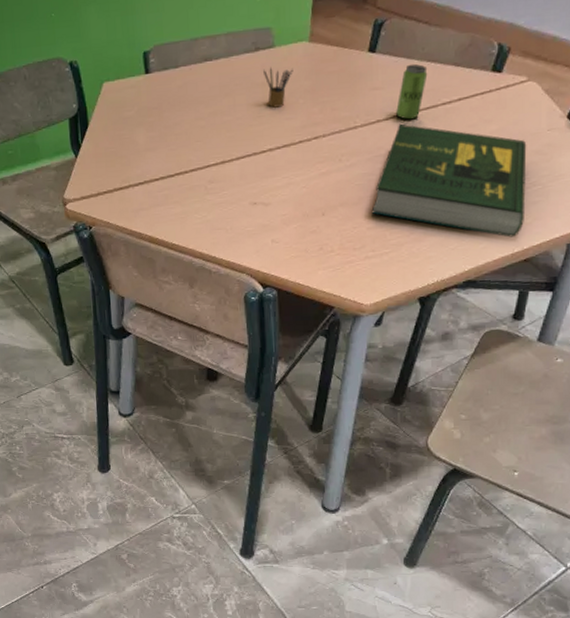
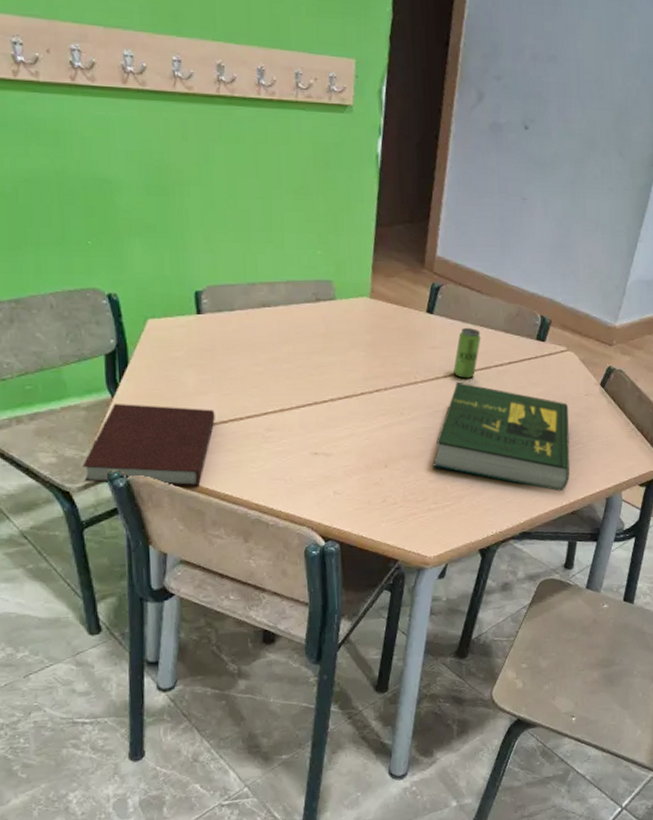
notebook: none [54,162,163,237] -> present [82,403,215,487]
pencil box: present [263,67,293,108] -> none [324,318,355,359]

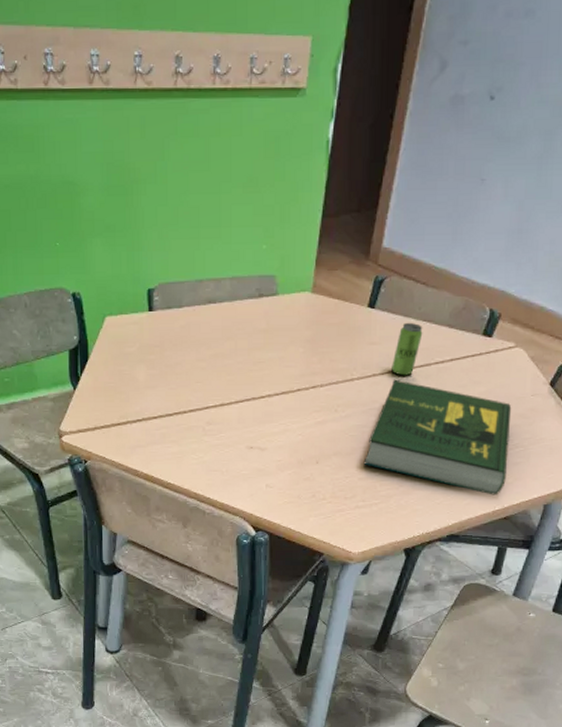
notebook: present [82,403,215,487] -> none [49,395,162,475]

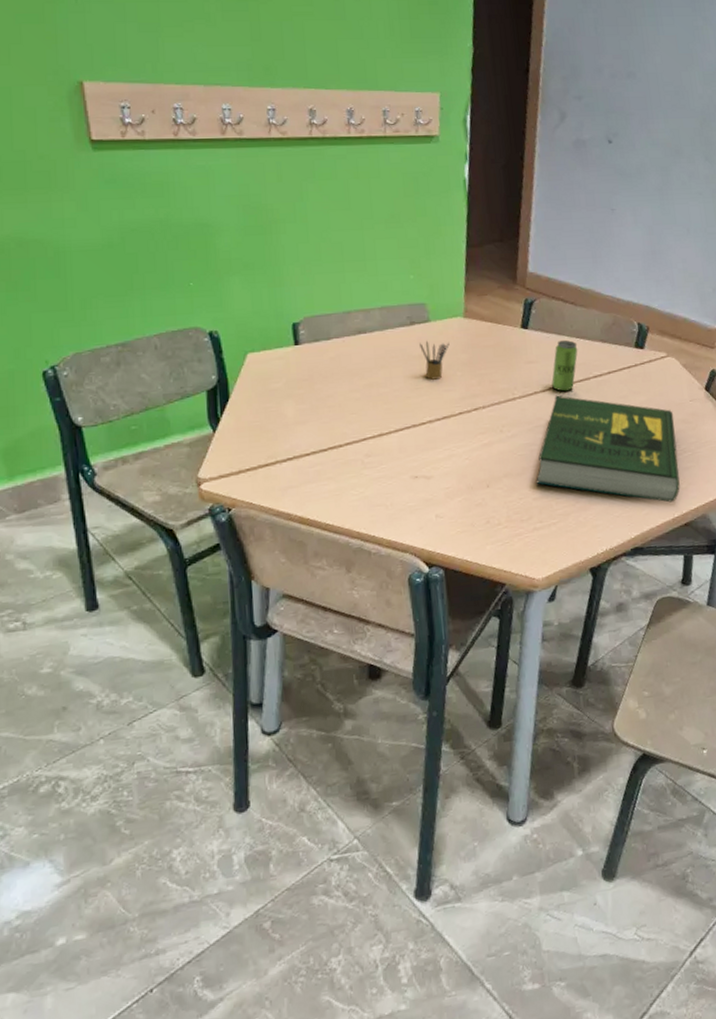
pencil box: none [266,314,295,355] -> present [419,340,450,380]

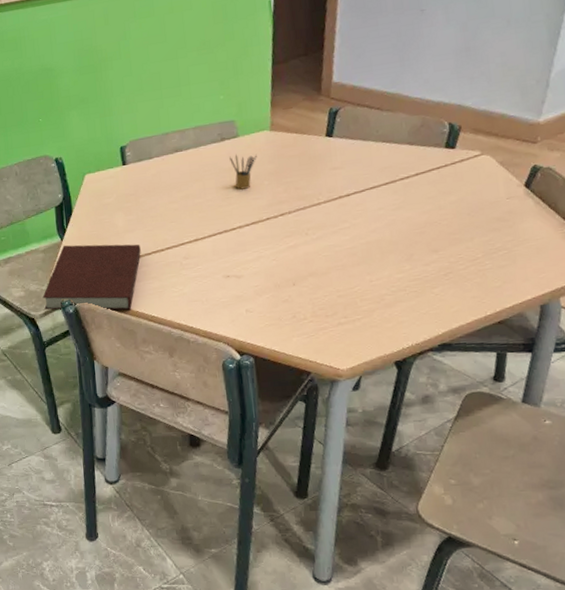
notebook: none [185,437,315,519] -> present [42,244,141,311]
book: present [536,395,680,503] -> none [340,198,494,301]
beverage can: present [551,339,578,392] -> none [356,144,384,195]

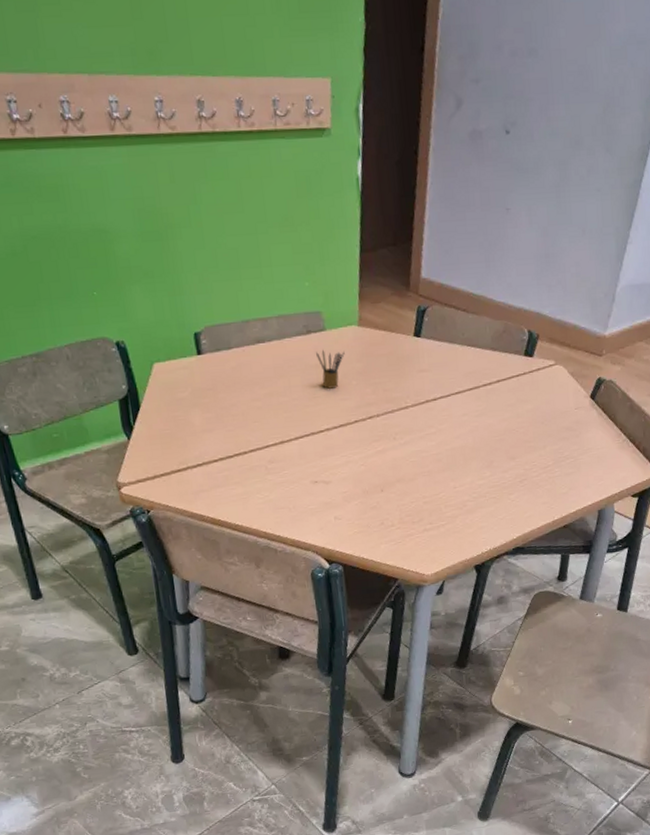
notebook: present [42,244,141,311] -> none [108,444,222,520]

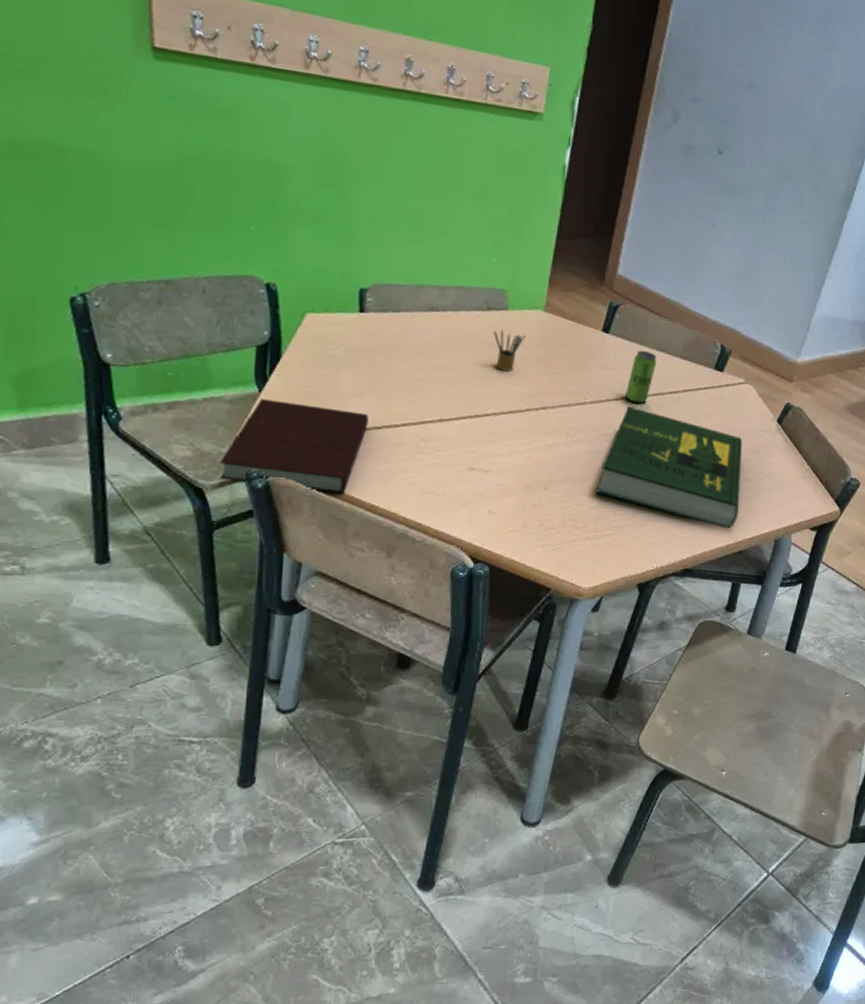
notebook: none [108,444,222,520] -> present [219,398,369,494]
book: none [426,403,561,506] -> present [595,405,743,529]
beverage can: none [443,348,469,400] -> present [626,350,657,404]

